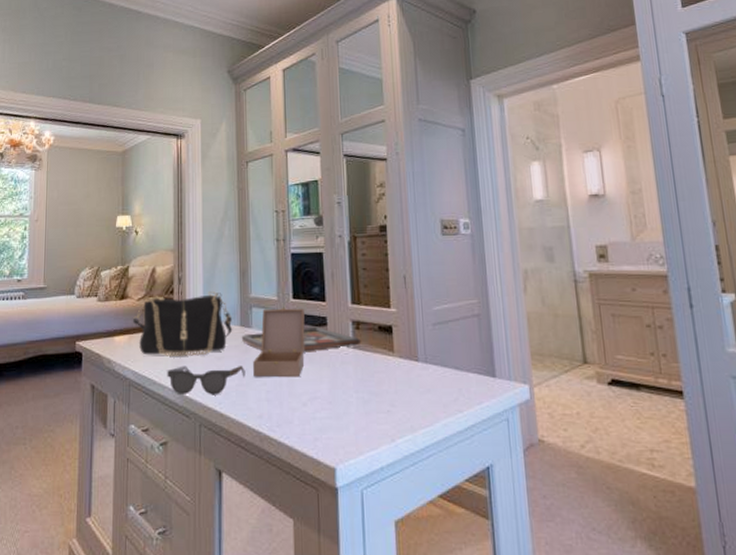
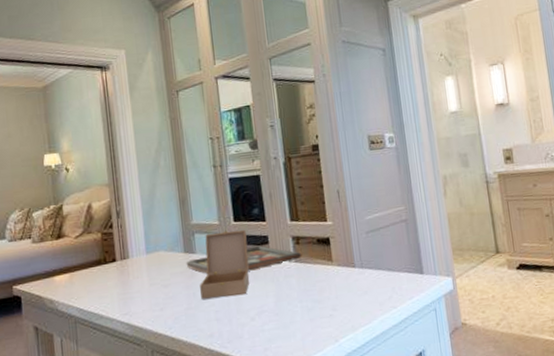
handbag: present [132,291,233,356] -> none [72,222,177,291]
sunglasses: present [167,365,246,396] -> none [113,290,194,326]

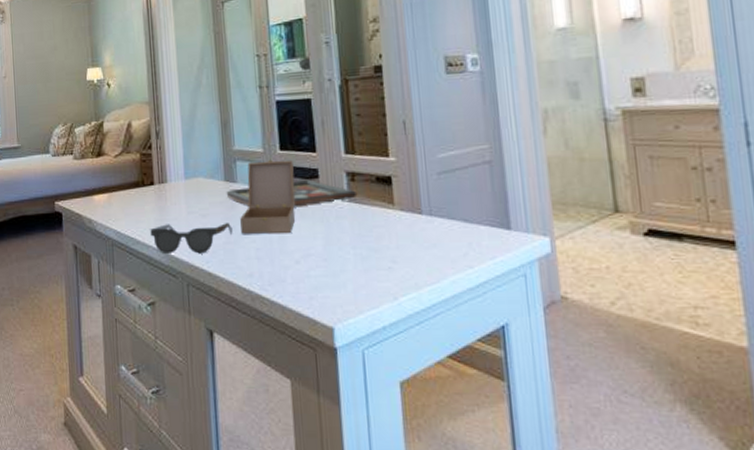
sunglasses: none [113,290,194,326] -> present [150,223,233,255]

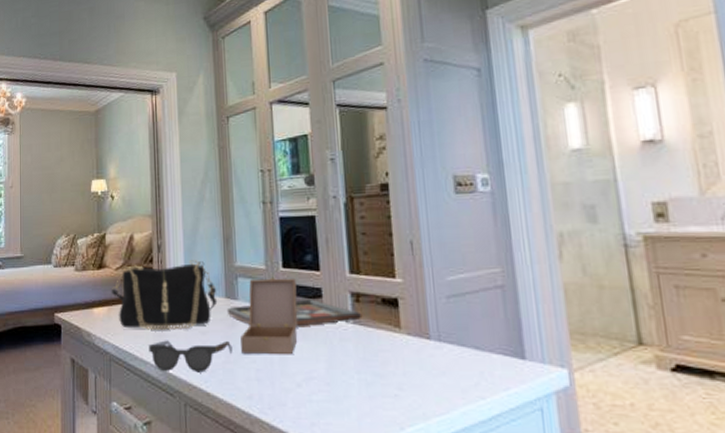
handbag: none [110,145,217,215] -> present [111,260,218,330]

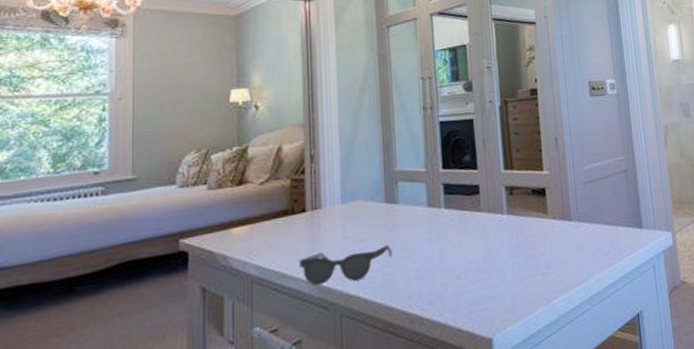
handbag: present [111,260,218,330] -> none [253,168,377,246]
decorative tray: present [226,300,363,328] -> none [386,196,515,227]
jewelry box: present [241,277,298,354] -> none [400,178,457,255]

